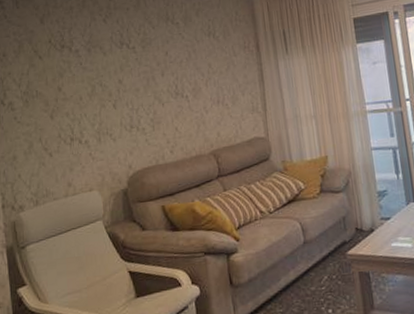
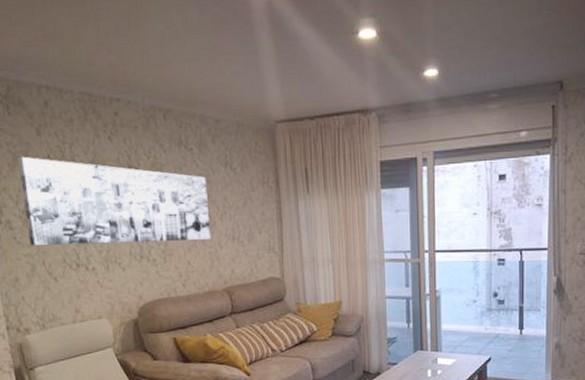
wall art: none [23,43,197,124] -> present [18,156,212,246]

